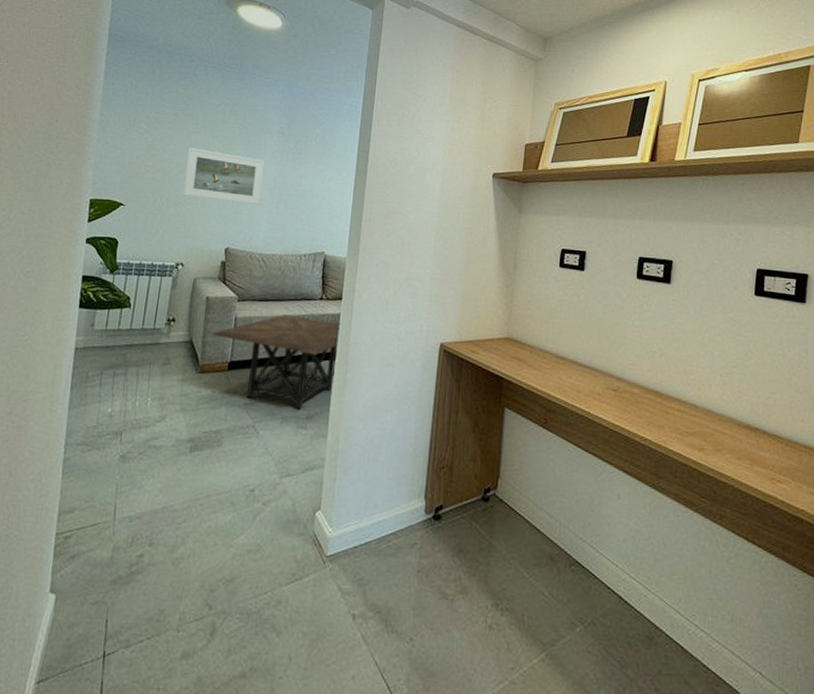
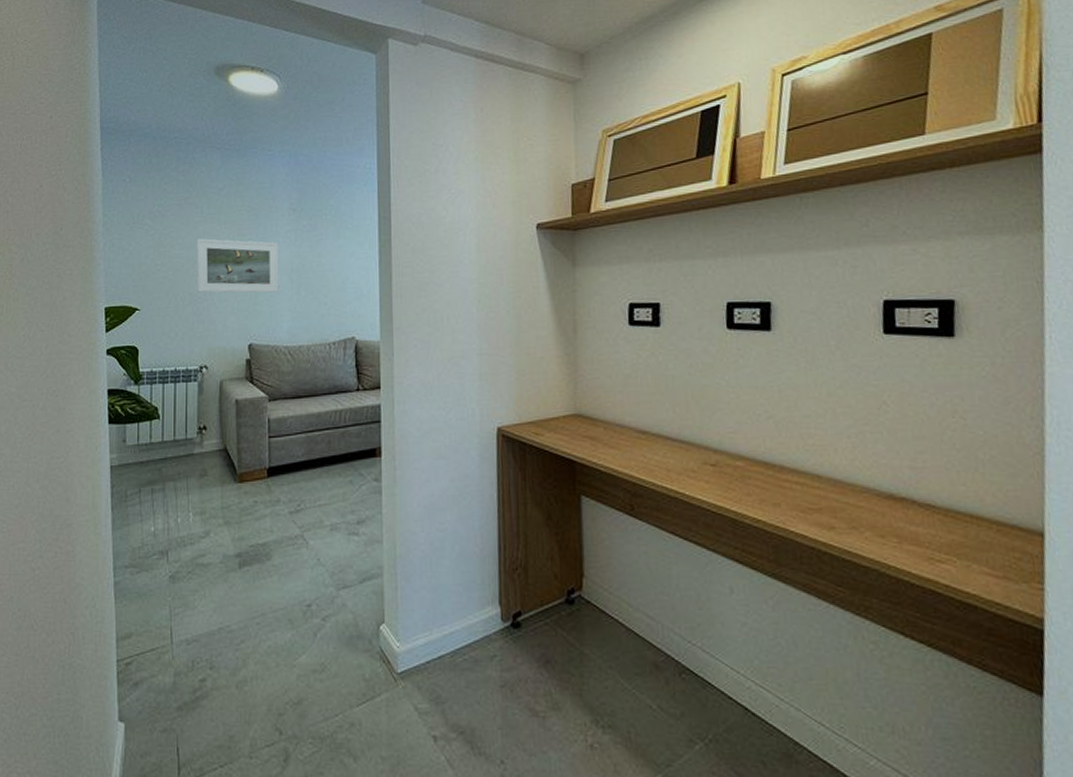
side table: present [213,315,341,410] -> none [247,411,383,515]

